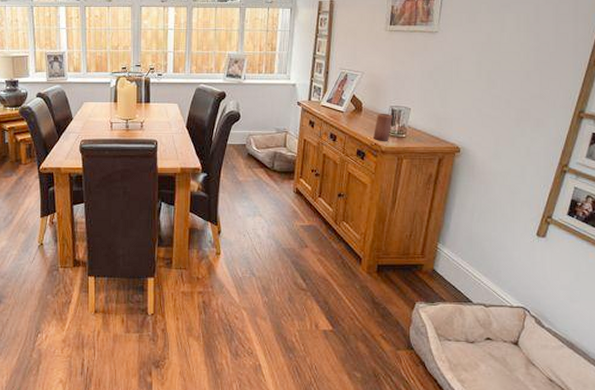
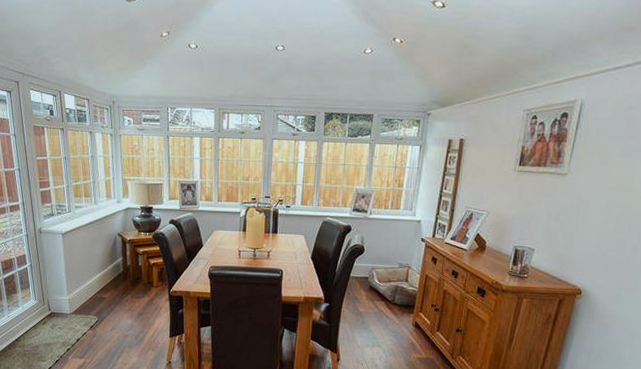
candle: present [373,113,393,141] -> none [495,252,516,280]

